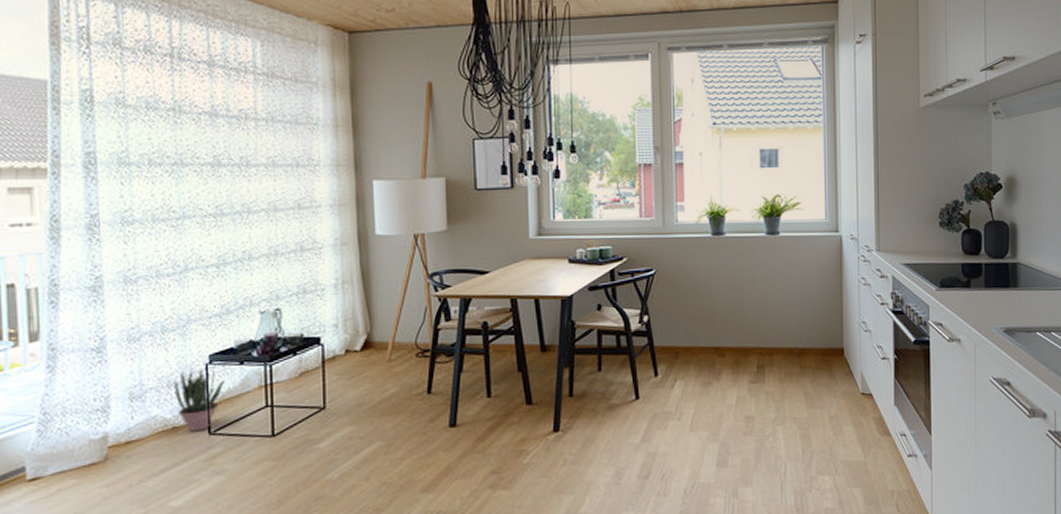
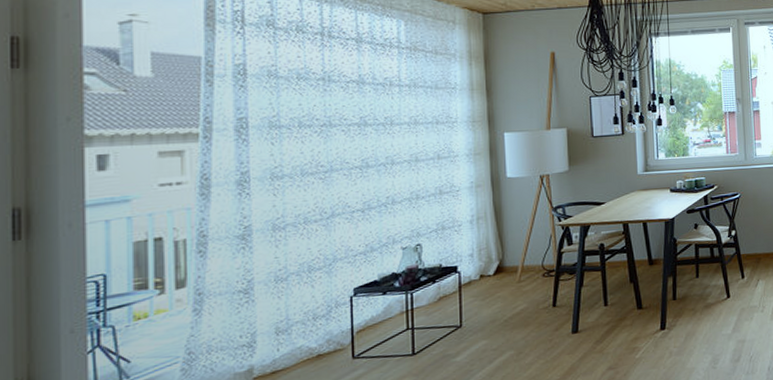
potted plant: present [174,369,225,432] -> none [319,301,369,358]

